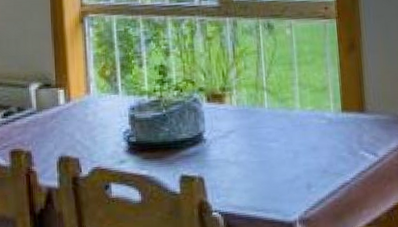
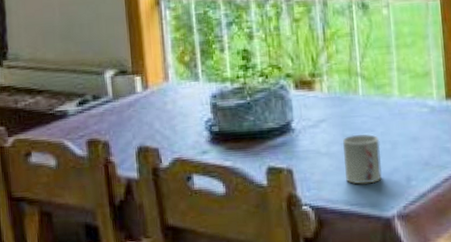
cup: none [250,144,285,191] -> present [343,134,382,184]

